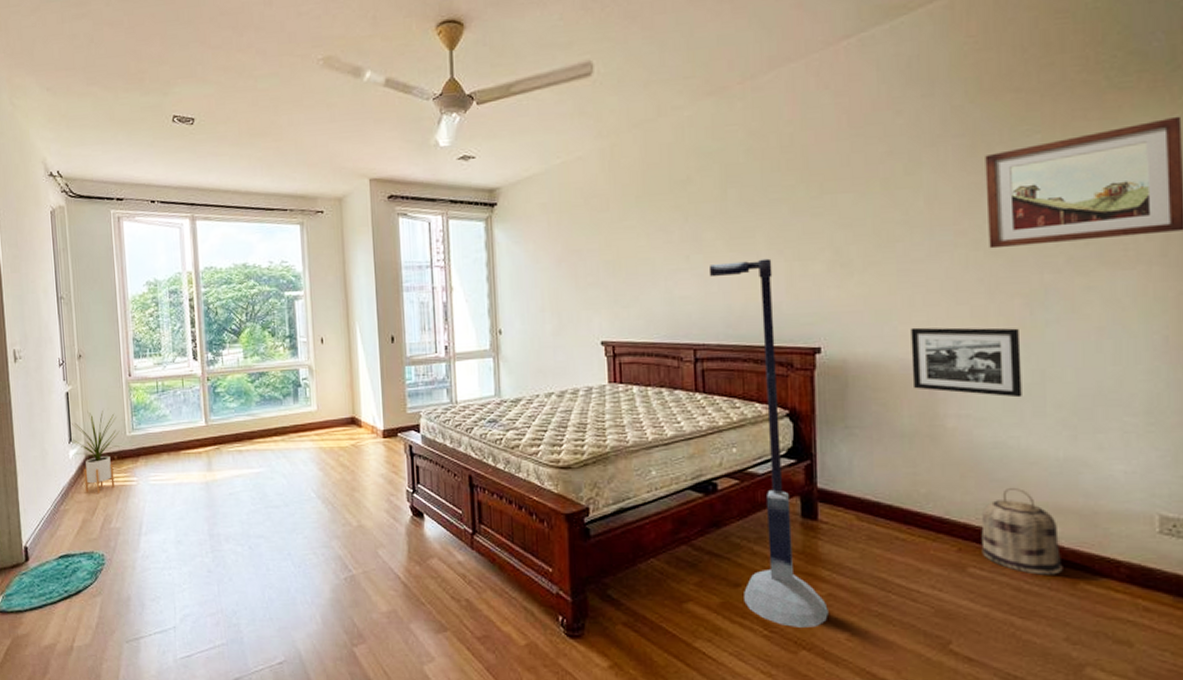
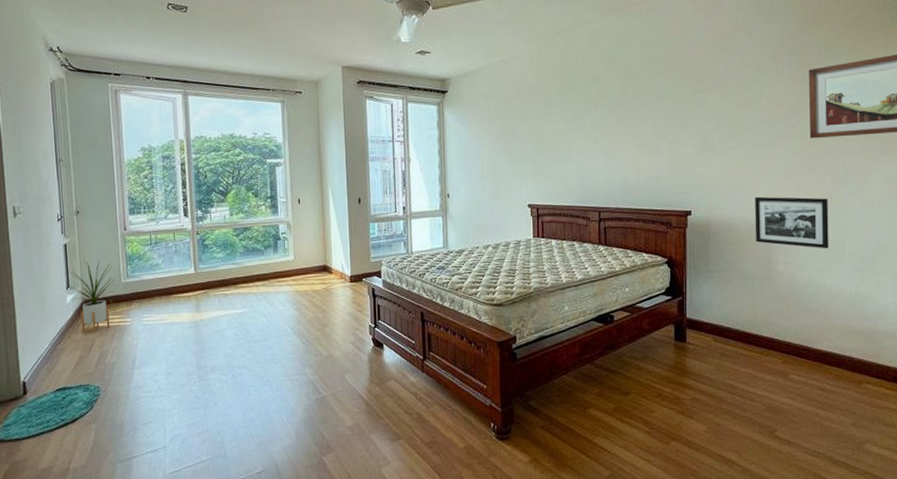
floor lamp: present [708,258,828,628] -> none [611,142,692,424]
basket: present [981,488,1063,575] -> none [799,316,852,379]

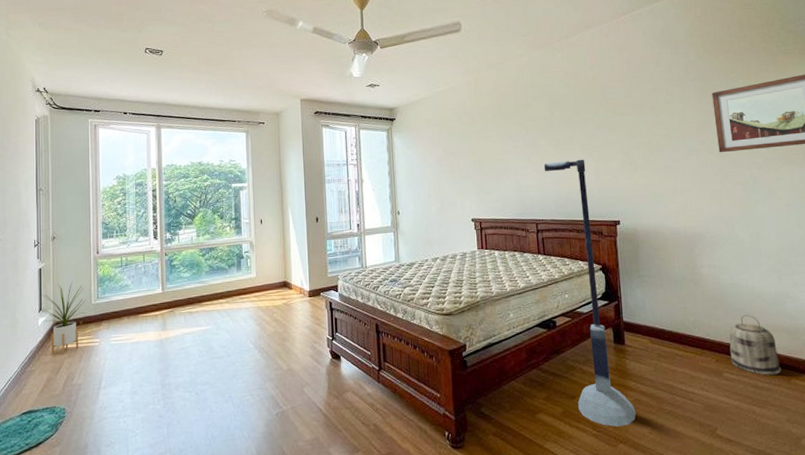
floor lamp: none [611,142,692,424] -> present [544,159,636,427]
picture frame: present [755,196,829,249] -> none [675,205,747,252]
basket: none [799,316,852,379] -> present [729,315,782,376]

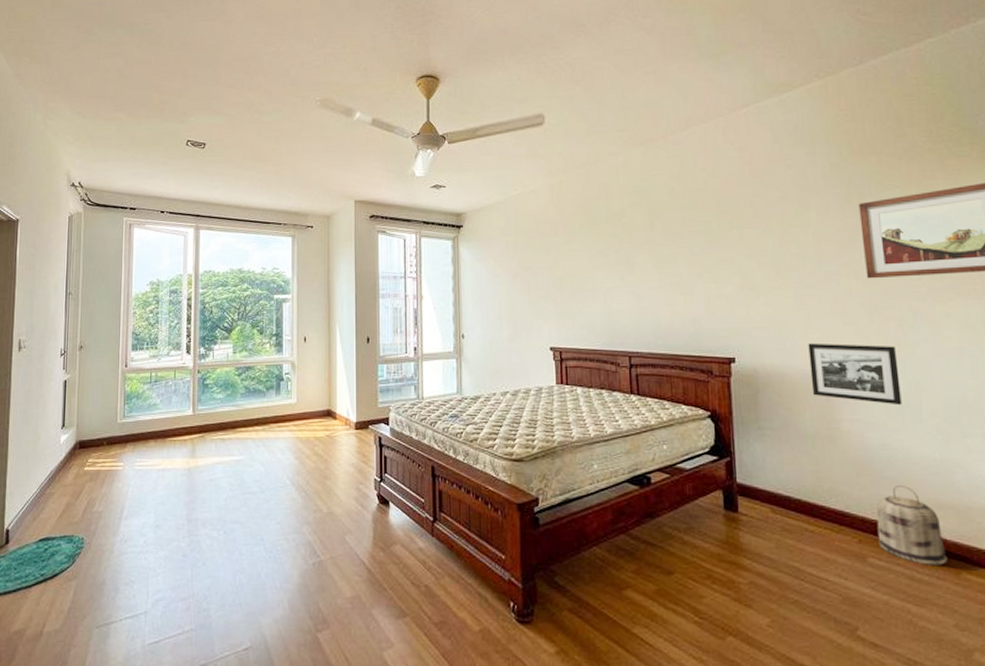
house plant: present [41,283,86,355] -> none [65,398,112,477]
floor lamp: present [544,159,636,427] -> none [640,280,751,614]
picture frame: none [675,205,747,252] -> present [808,343,902,406]

